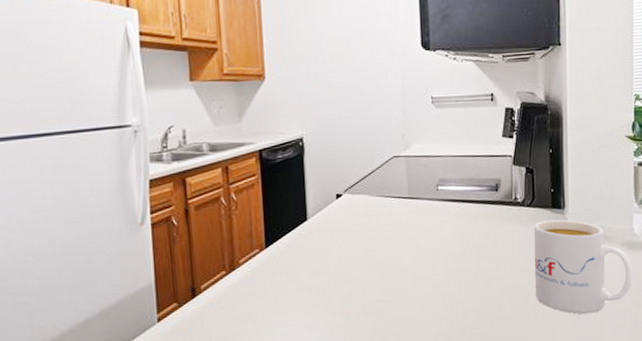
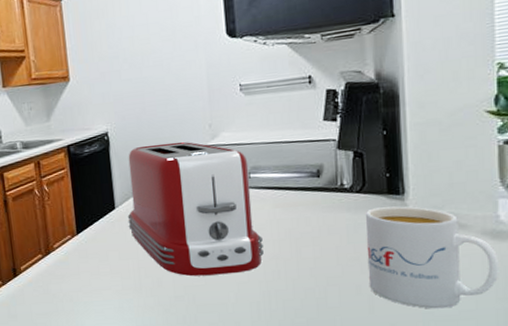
toaster: none [319,151,448,291] -> present [127,142,264,277]

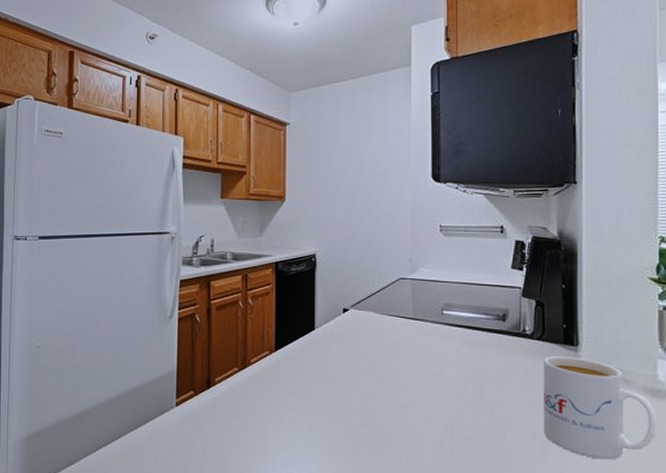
toaster: present [127,142,264,277] -> none [325,271,450,407]

